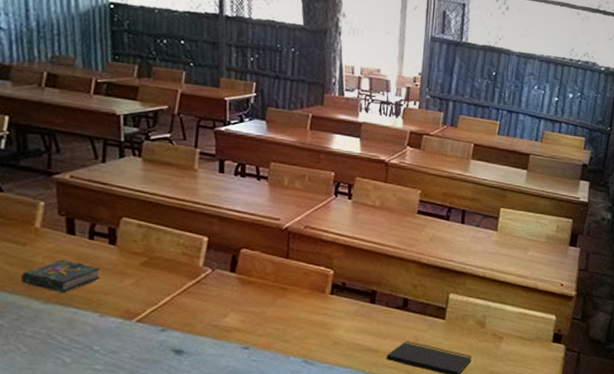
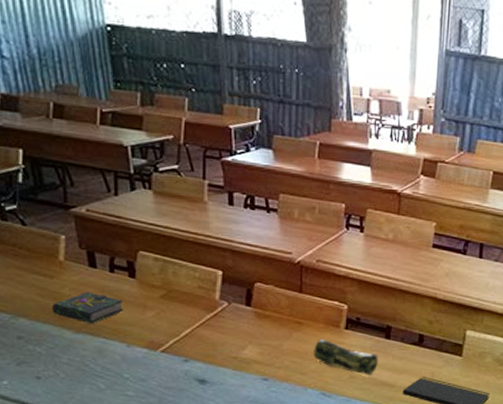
pencil case: none [297,305,363,341] -> present [313,339,378,375]

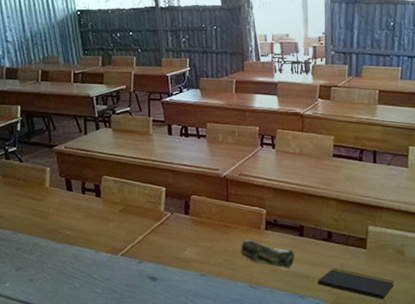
book: present [52,291,124,324] -> none [41,210,93,236]

